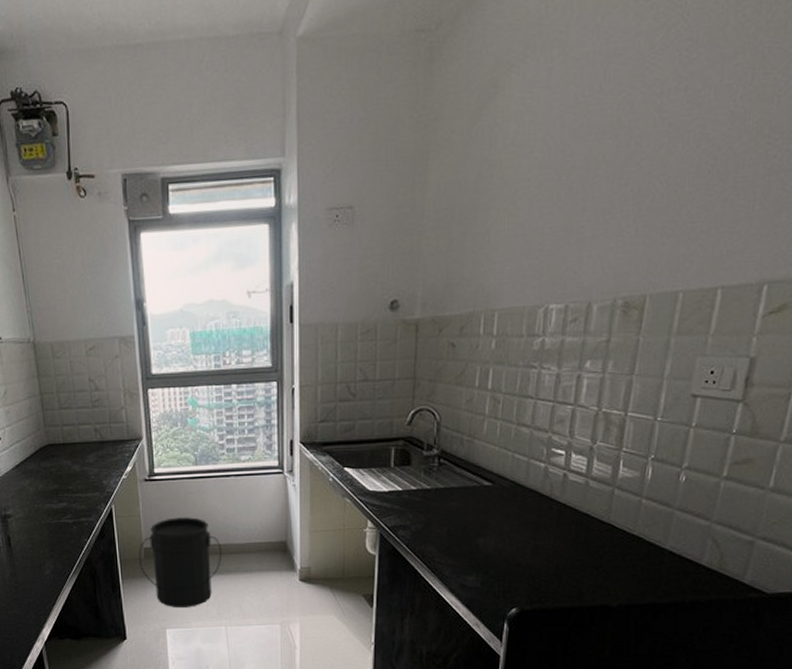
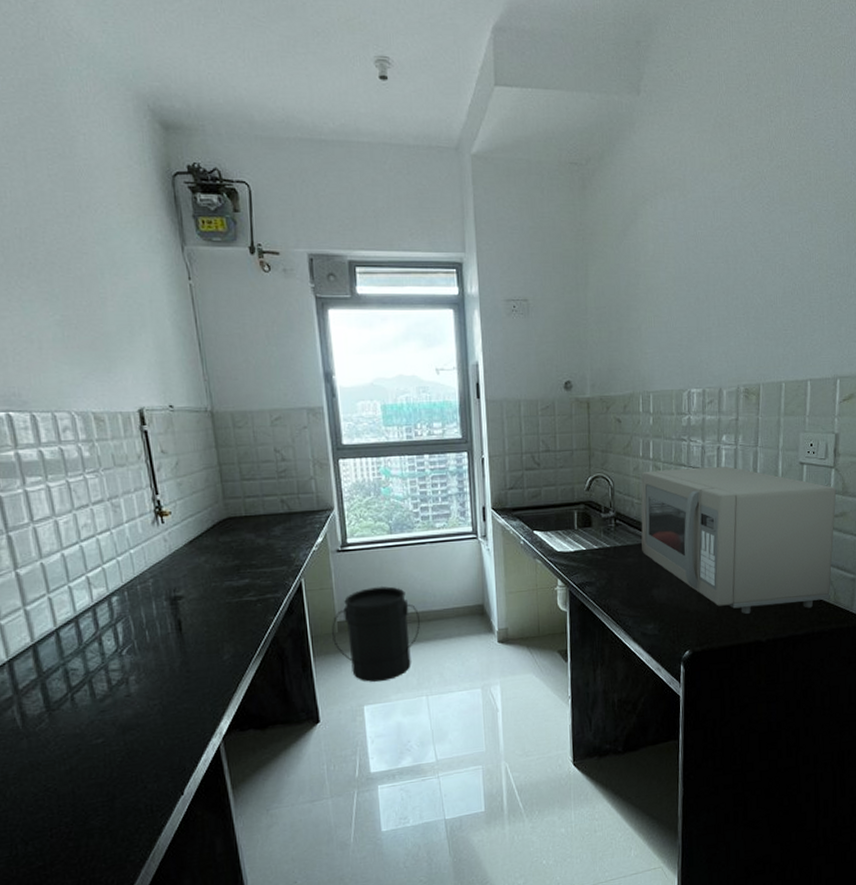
microwave: none [469,398,742,573] -> present [641,466,837,614]

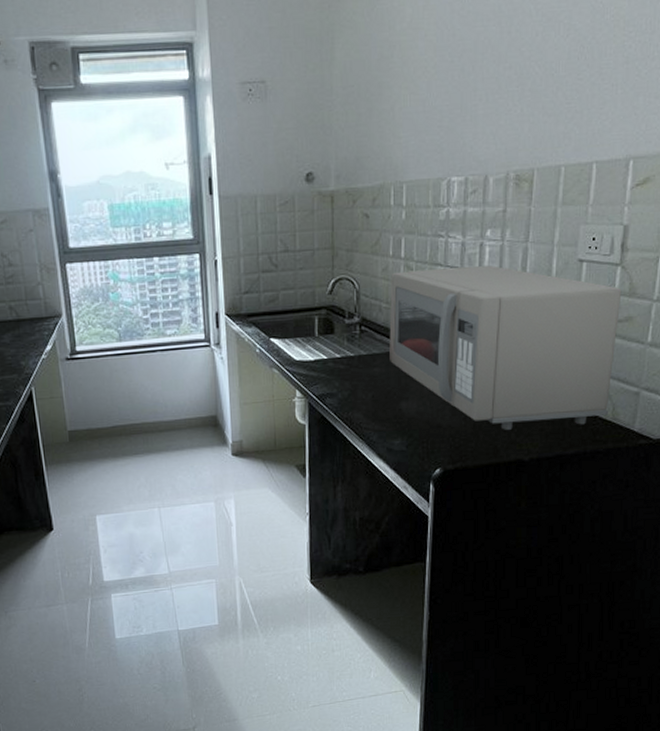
bucket: present [332,586,420,682] -> none [63,395,151,492]

